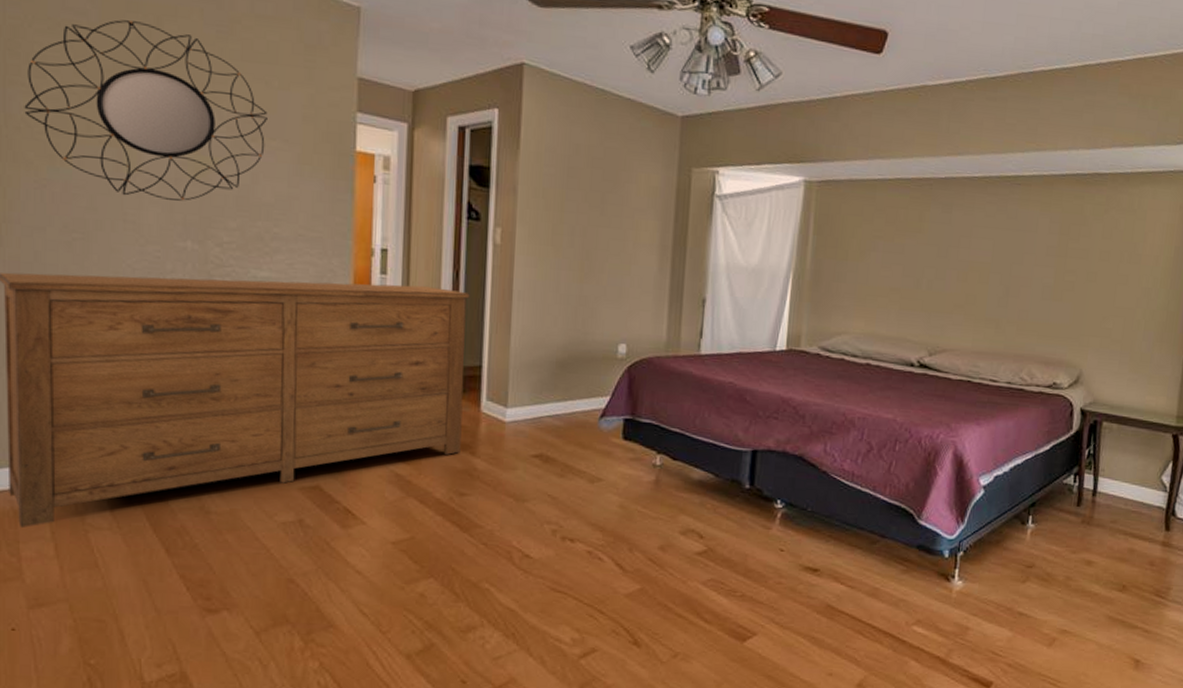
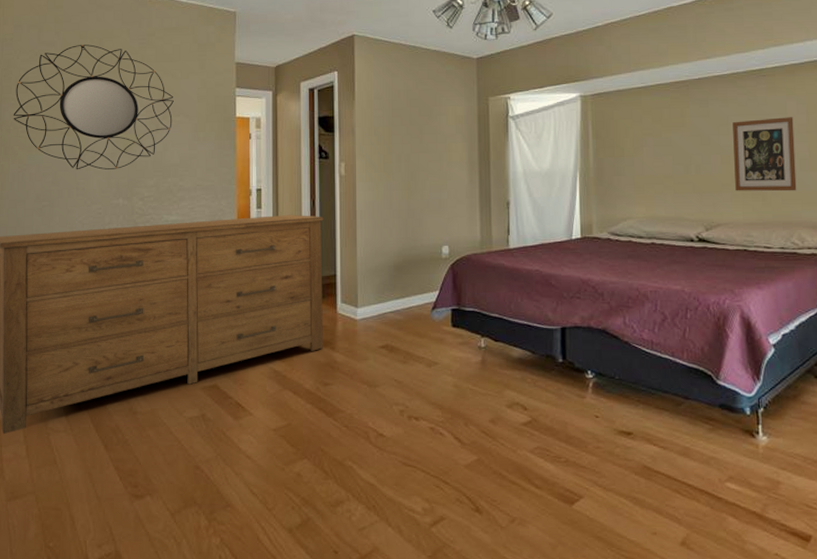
wall art: none [968,233,1044,321] -> present [733,117,797,192]

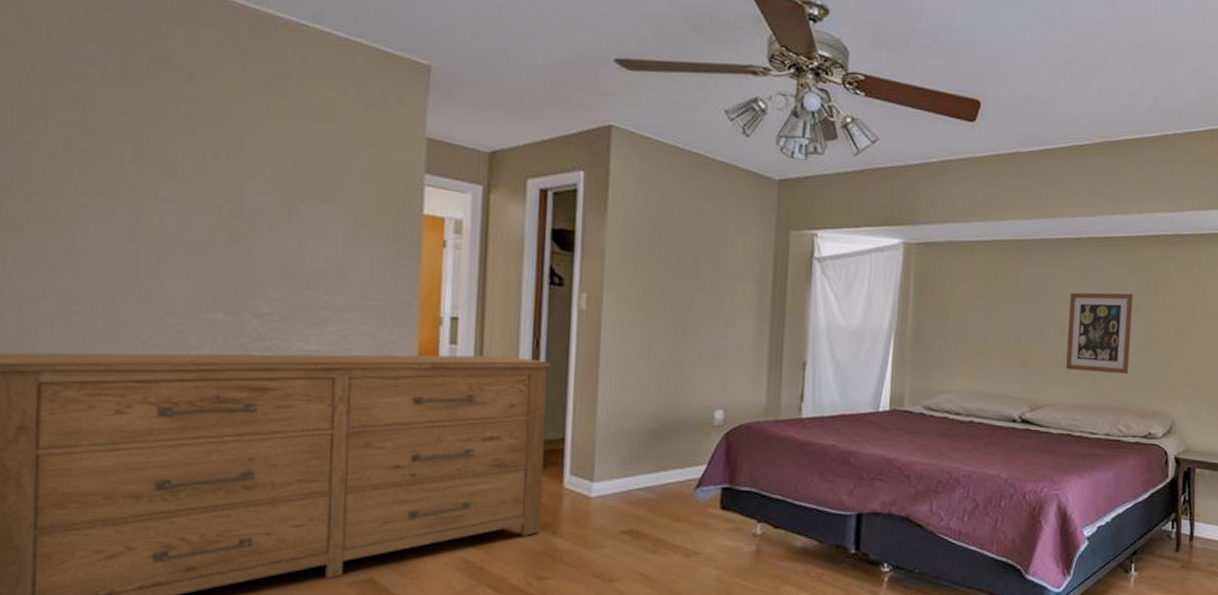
home mirror: present [13,44,174,170] -> none [16,72,320,269]

